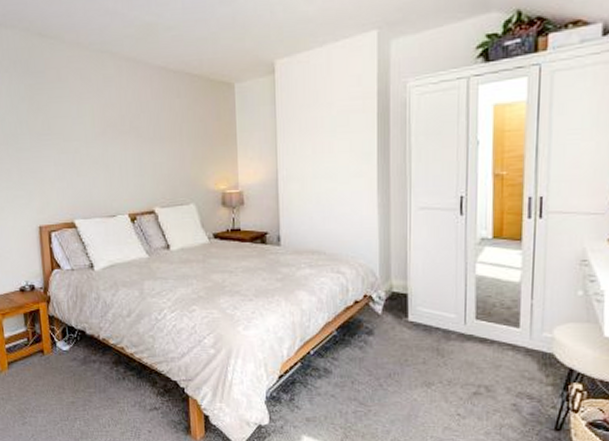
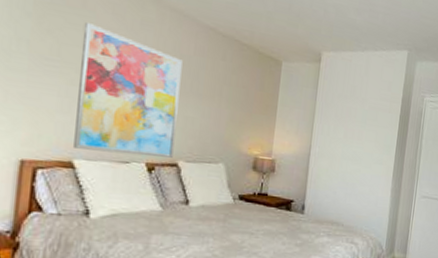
wall art: none [62,93,149,210] -> present [74,23,183,158]

